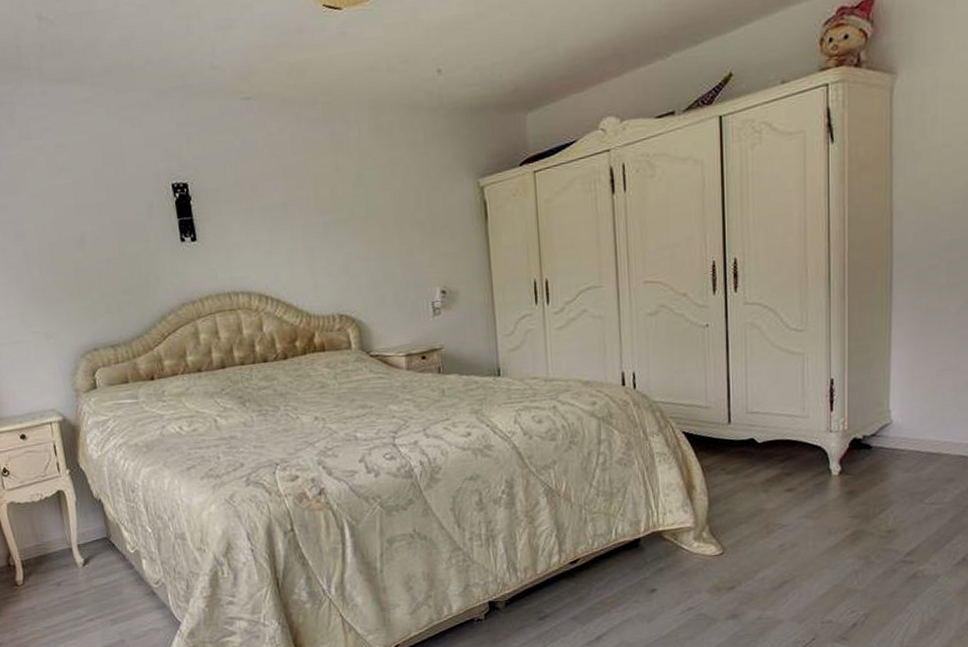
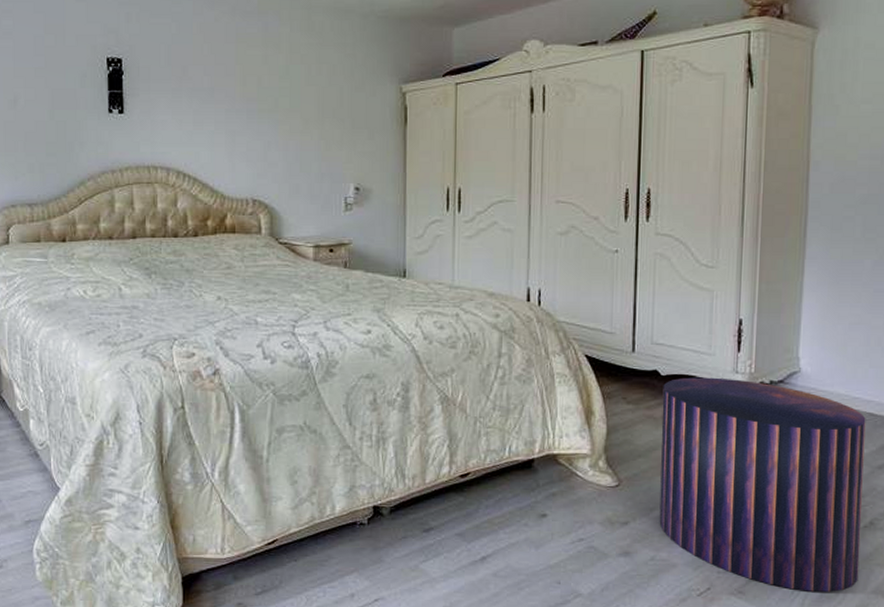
stool: none [760,438,956,630] -> present [659,377,866,592]

